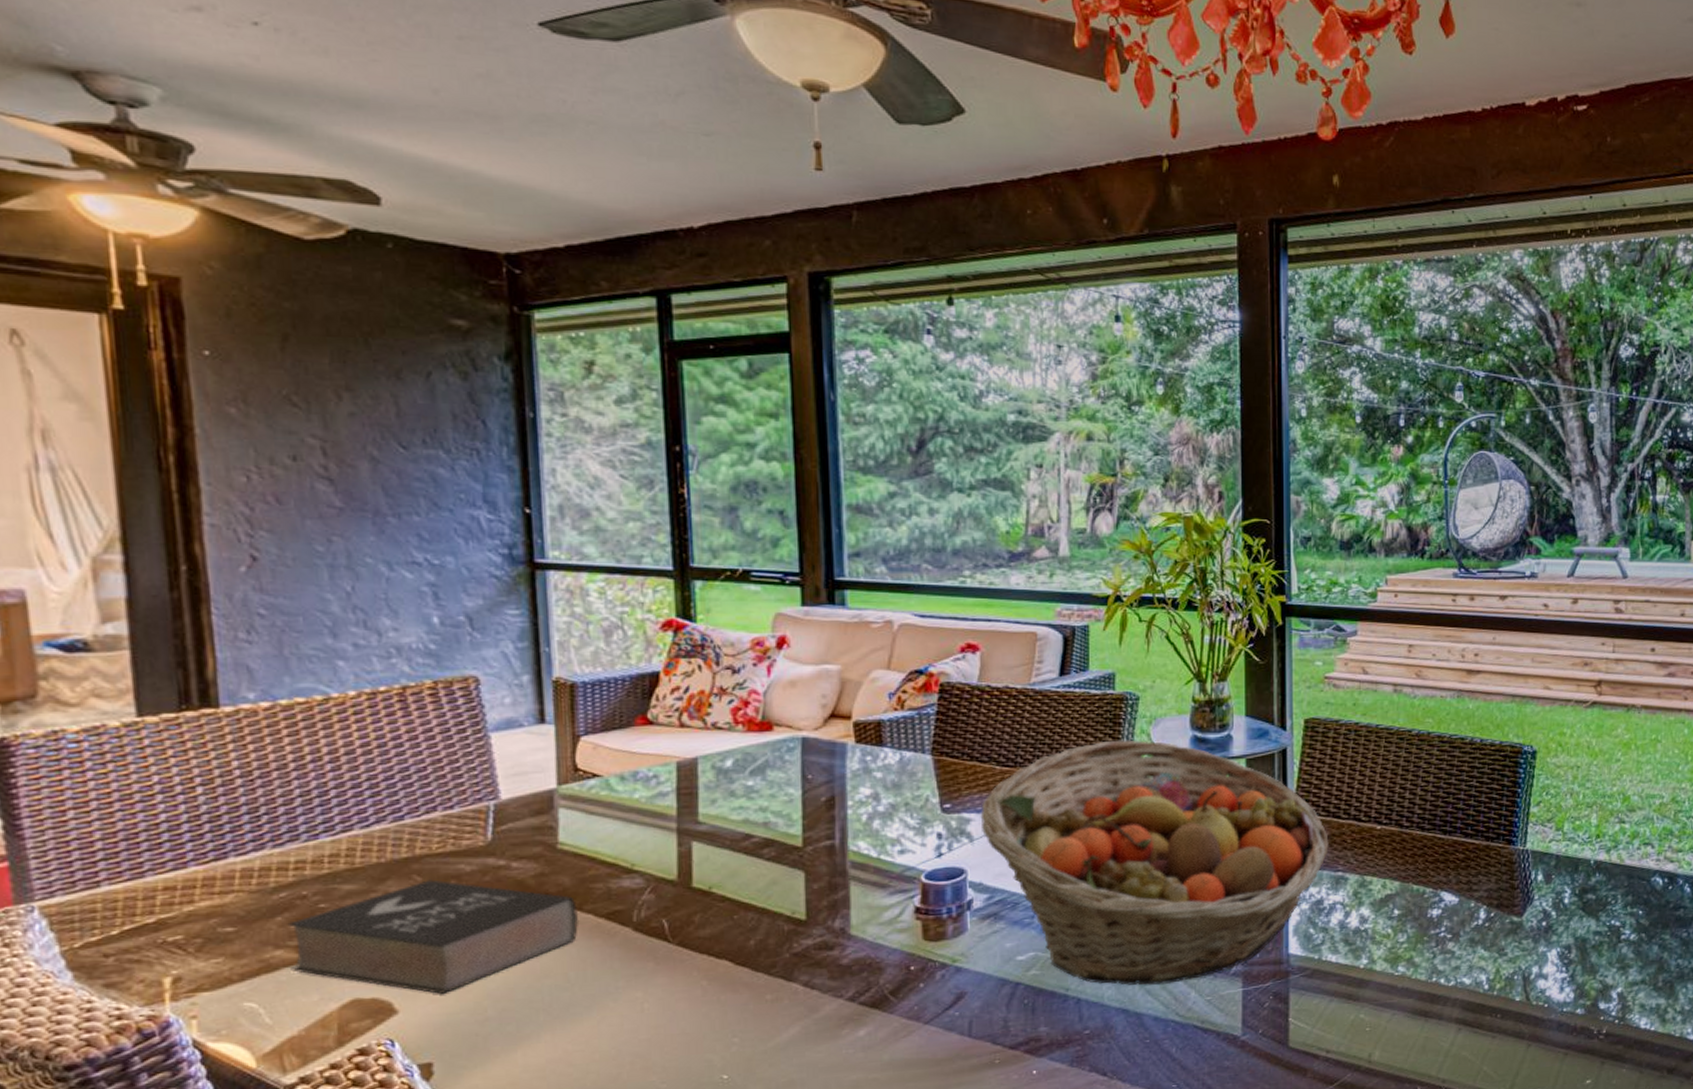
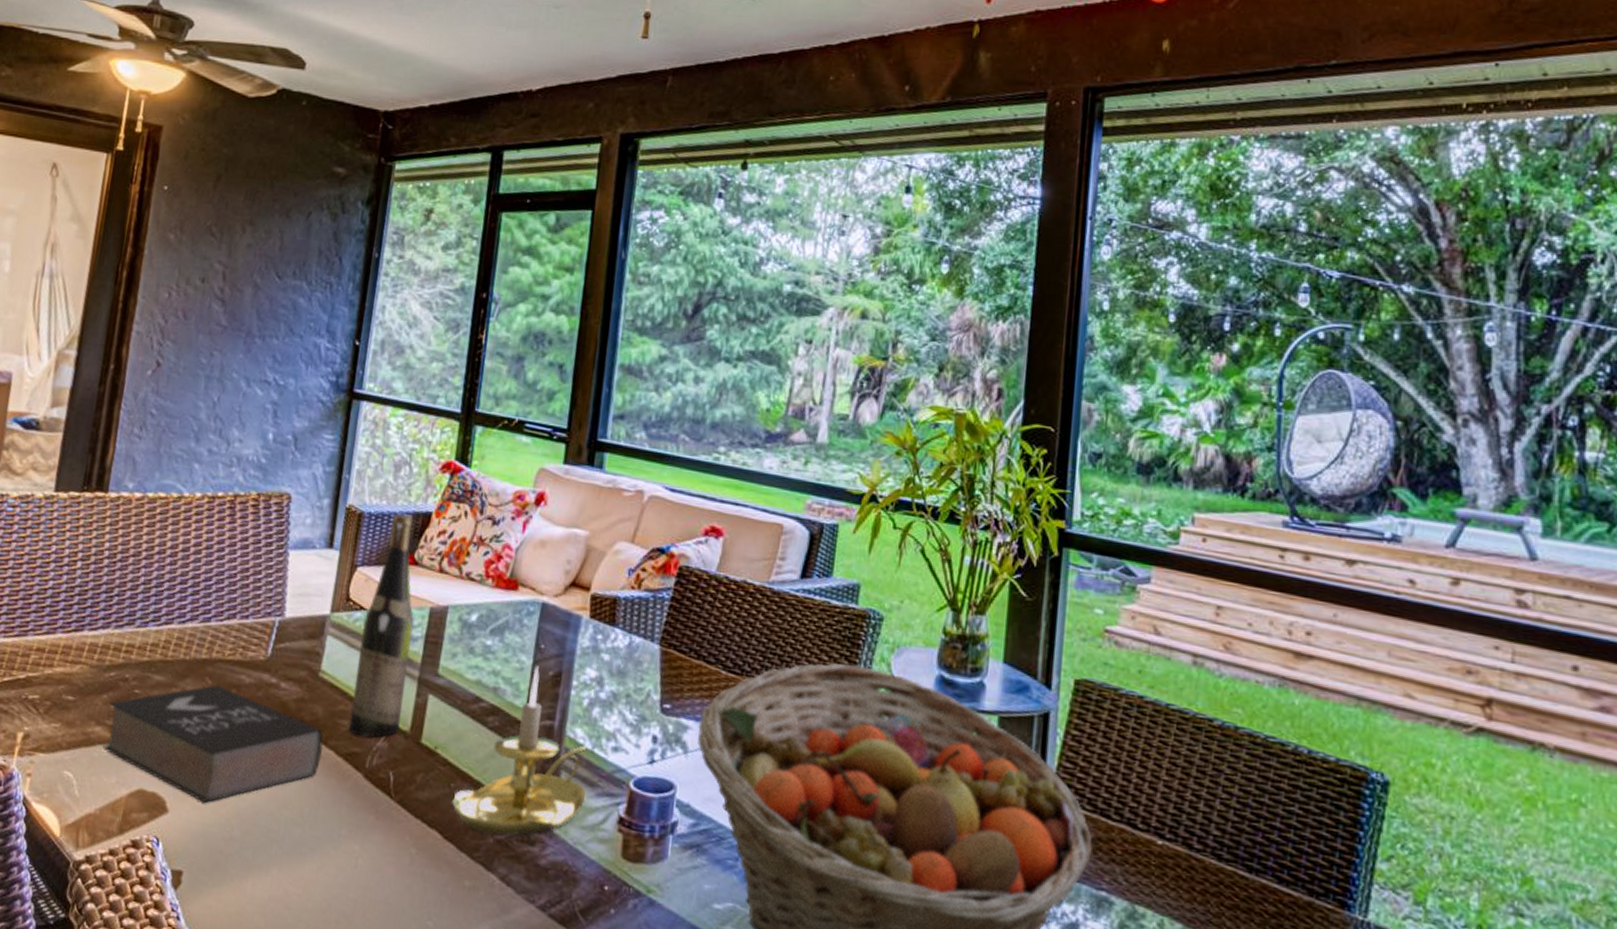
wine bottle: none [601,677,664,895] -> present [348,514,414,738]
candle holder: none [738,795,879,951] -> present [452,666,589,836]

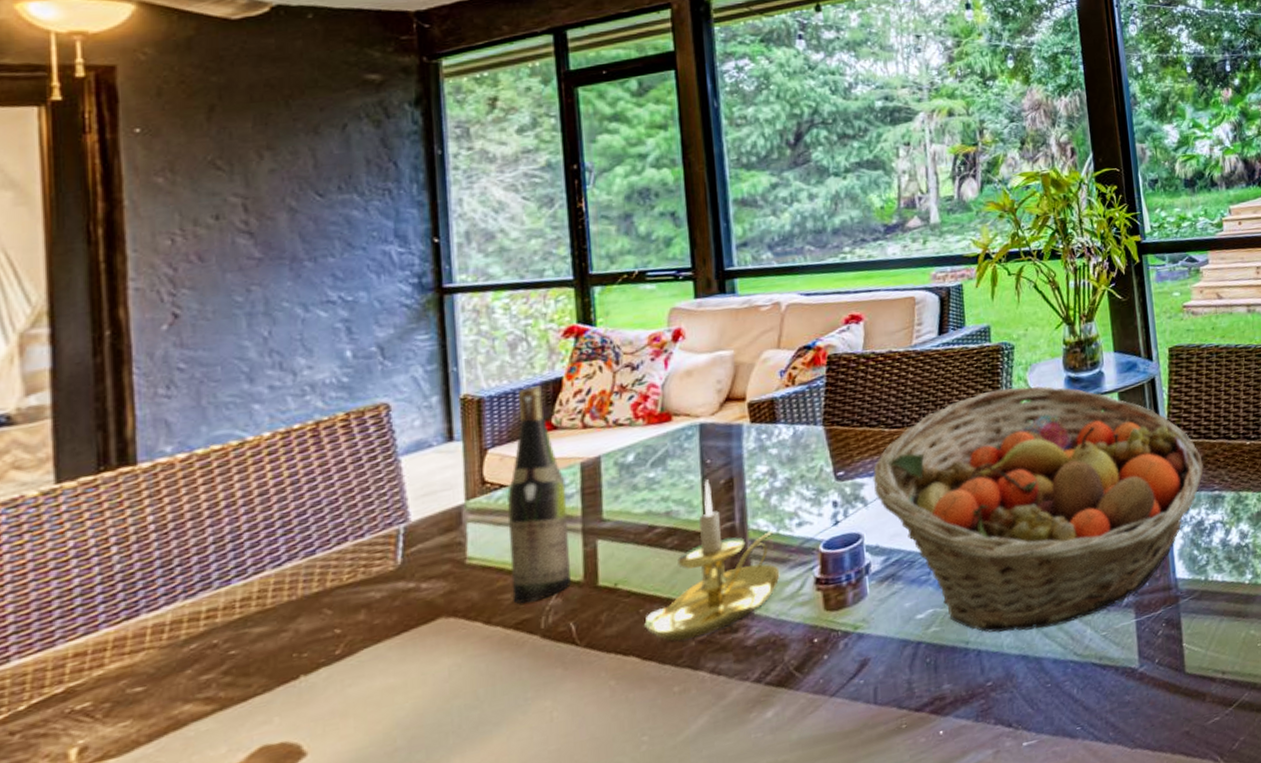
book: present [102,684,323,803] -> none [197,610,488,730]

